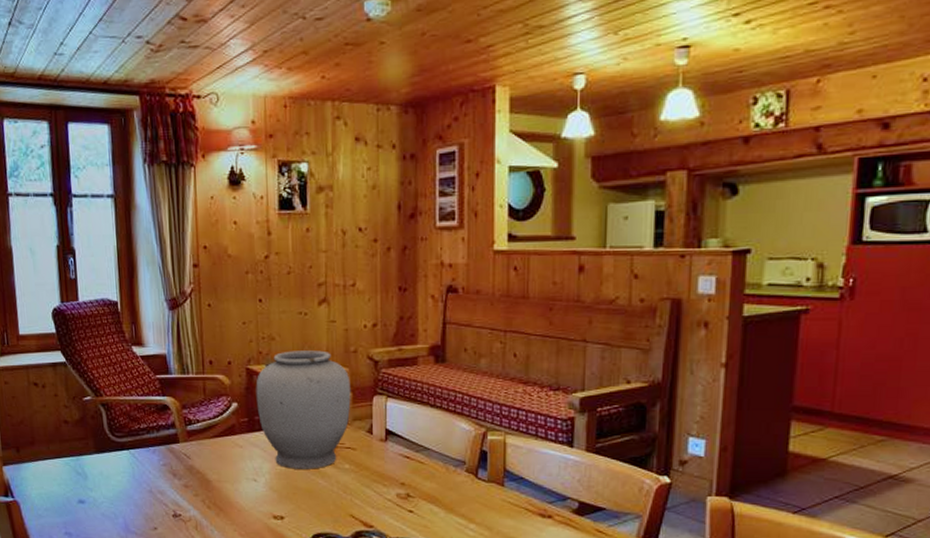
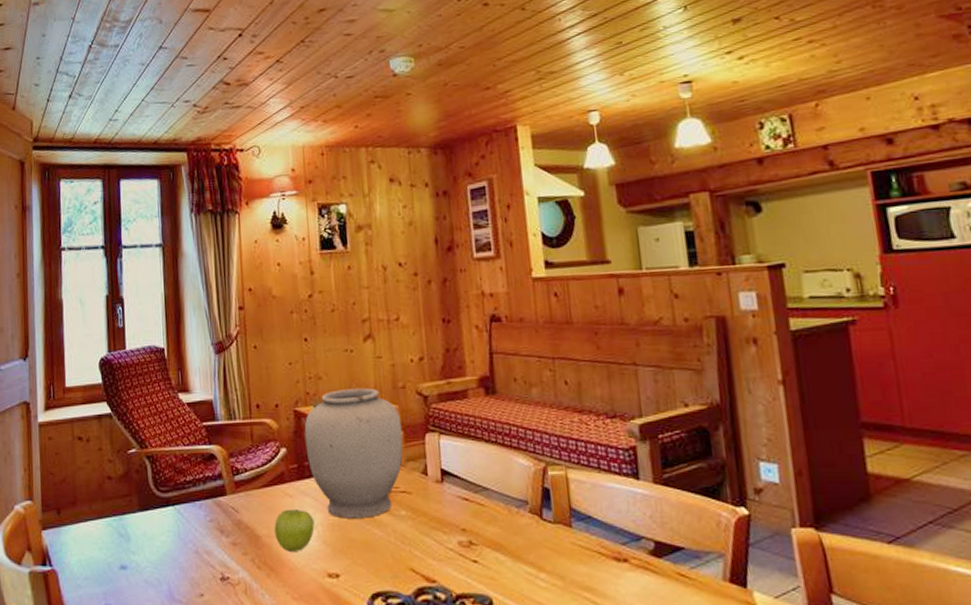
fruit: none [224,458,262,495] -> present [274,508,315,552]

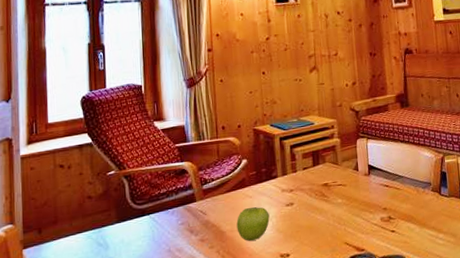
vase: present [304,388,403,519] -> none [262,108,340,210]

